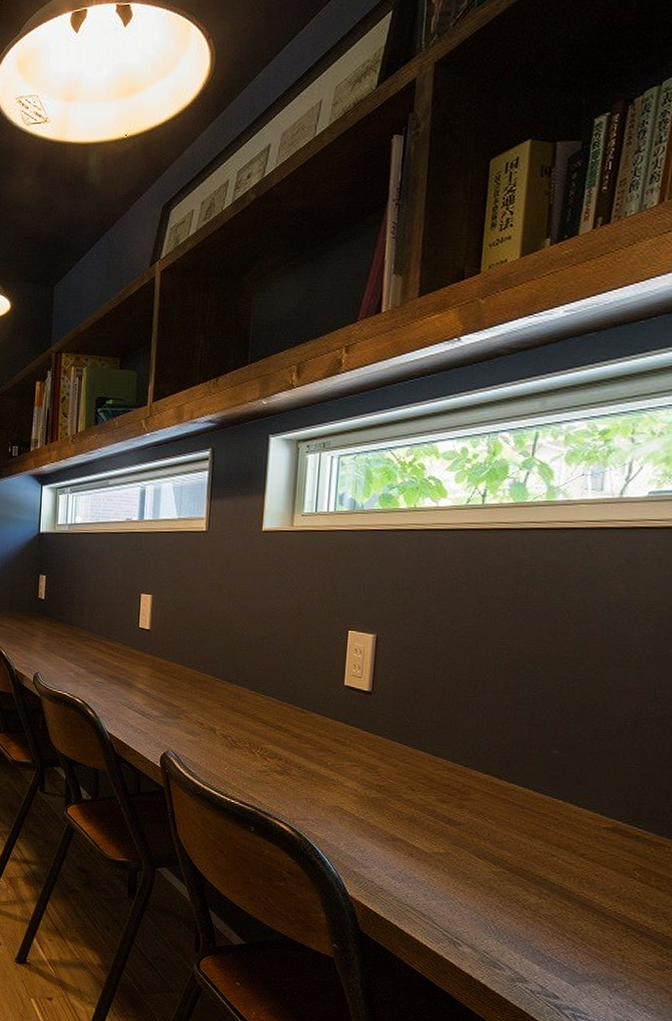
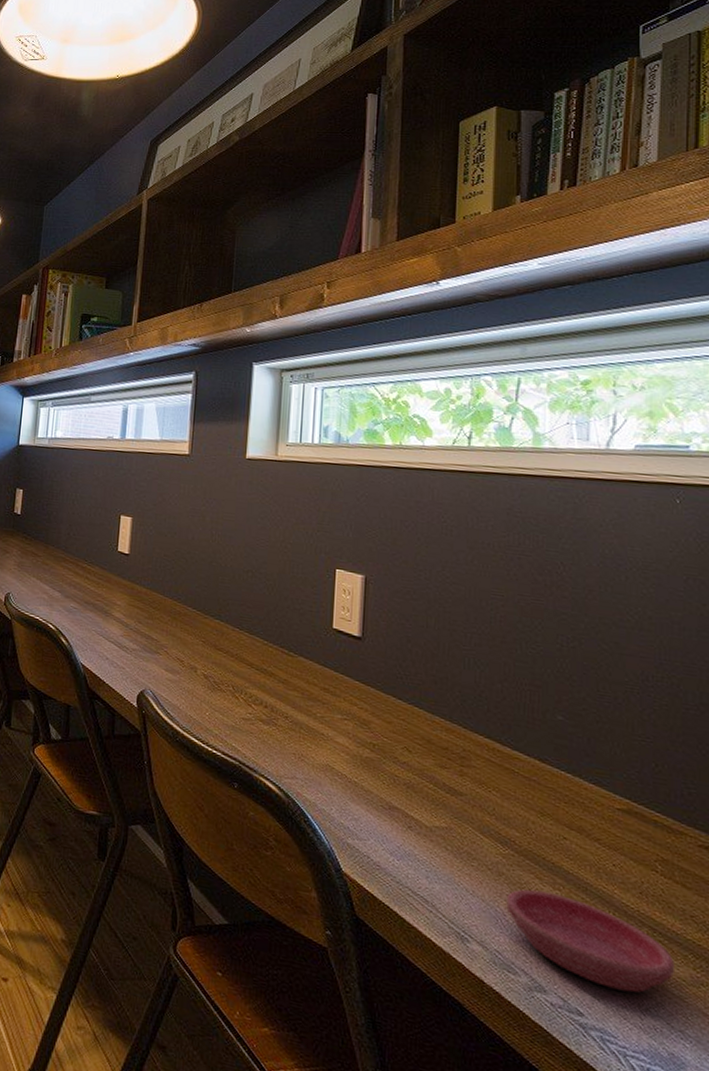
saucer: none [495,899,644,978] -> present [506,889,674,993]

